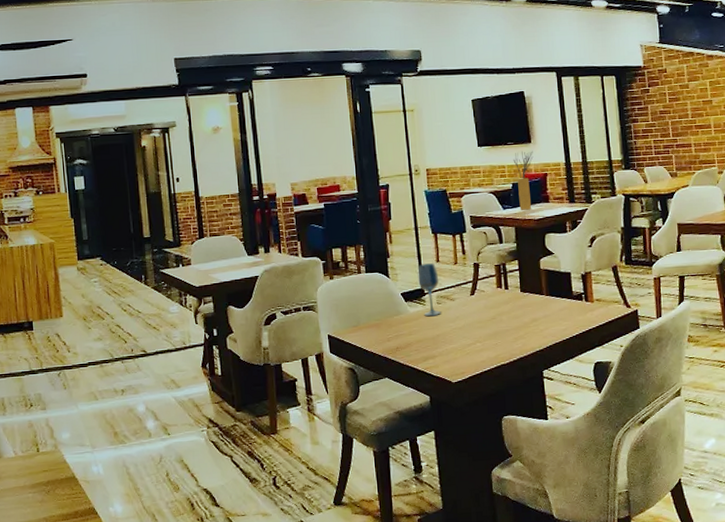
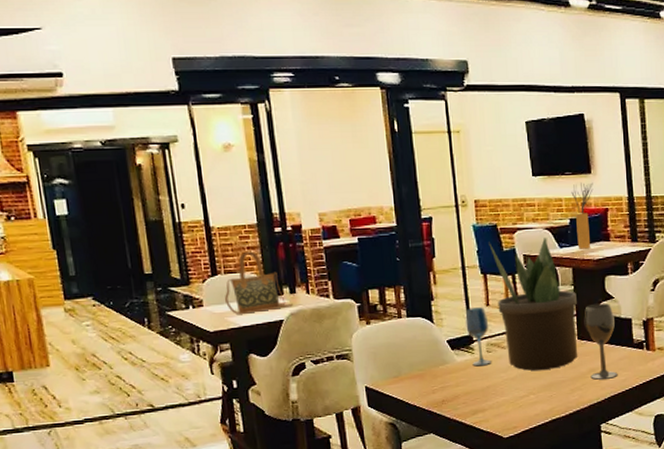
handbag: none [210,217,268,272] -> present [225,252,294,315]
planter: none [439,201,521,321] -> present [489,238,578,371]
wine glass: none [526,258,559,329] -> present [584,303,618,380]

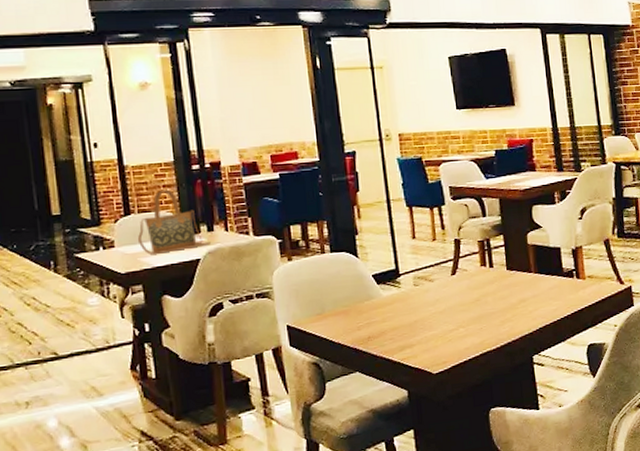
wineglass: present [465,307,491,367] -> none [391,240,419,301]
planter: present [489,238,578,371] -> none [414,169,508,303]
vase: present [571,182,593,250] -> none [495,114,518,181]
wine glass: present [584,303,618,380] -> none [512,232,549,310]

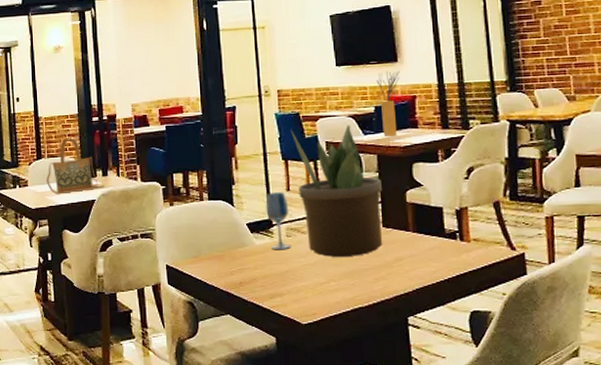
wineglass: none [391,240,419,301] -> present [265,192,291,250]
planter: none [414,169,508,303] -> present [291,125,383,257]
vase: none [495,114,518,181] -> present [376,70,400,137]

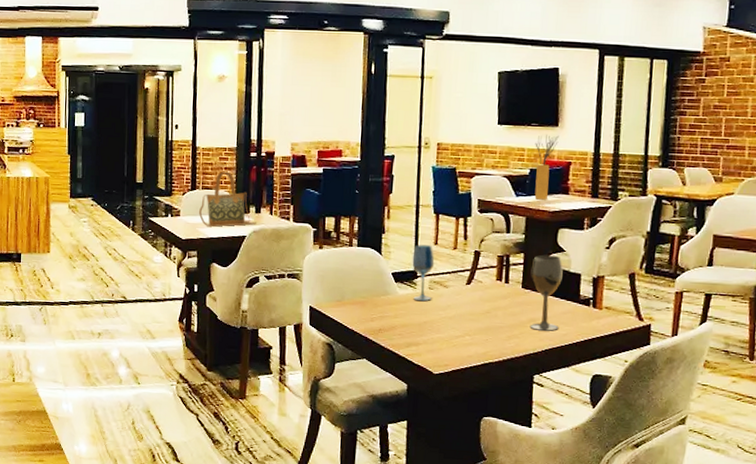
planter: present [291,125,383,257] -> none [445,183,527,314]
wine glass: none [389,190,428,270] -> present [530,254,563,331]

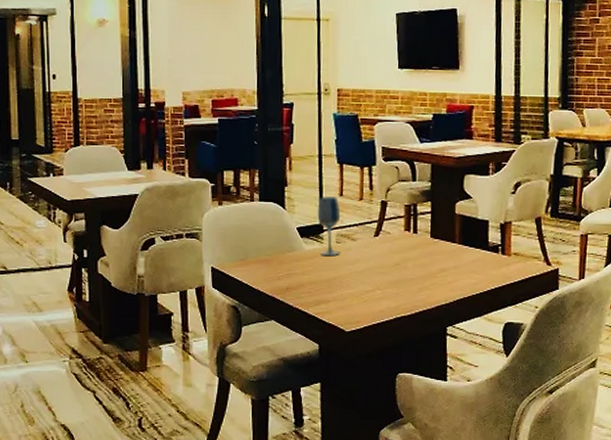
handbag: present [199,172,257,228] -> none [85,125,150,187]
wine glass: present [530,254,563,331] -> none [438,202,471,281]
vase: present [534,135,559,201] -> none [437,78,460,147]

